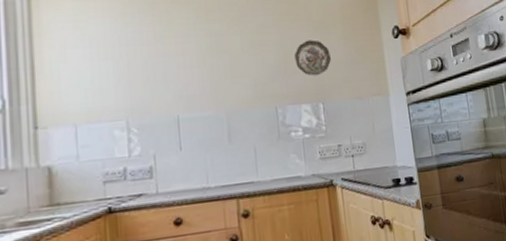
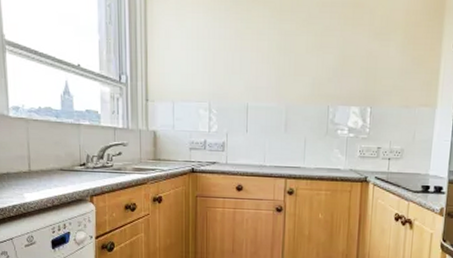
decorative plate: present [294,40,331,76] -> none [352,45,386,82]

